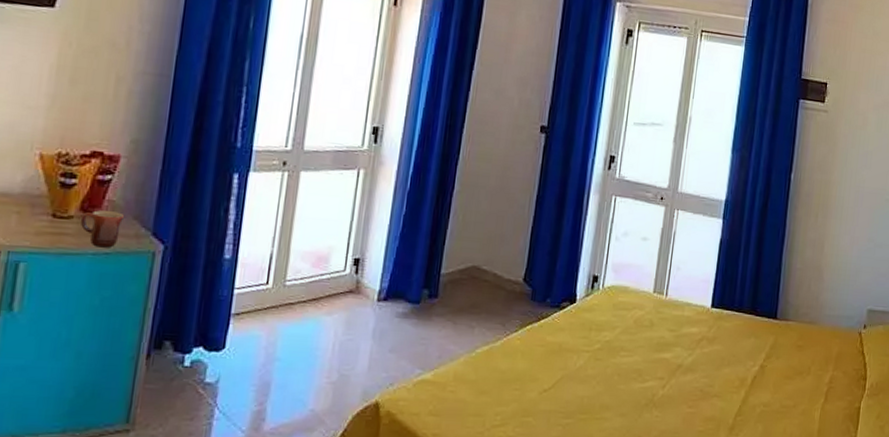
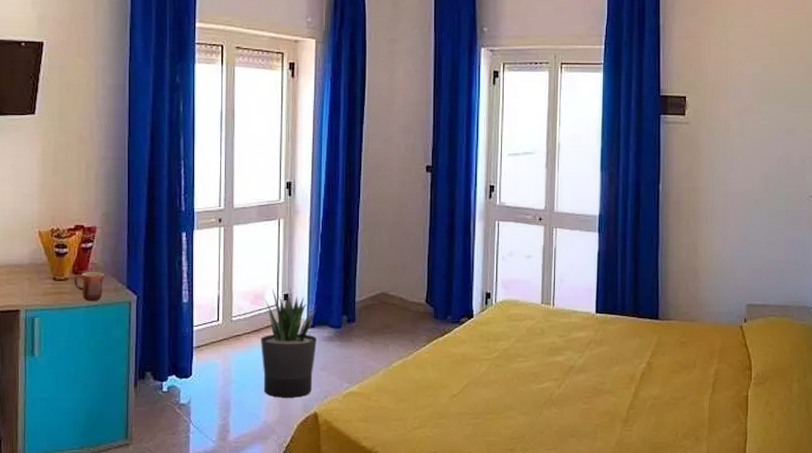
planter: none [316,251,393,383] -> present [261,288,317,398]

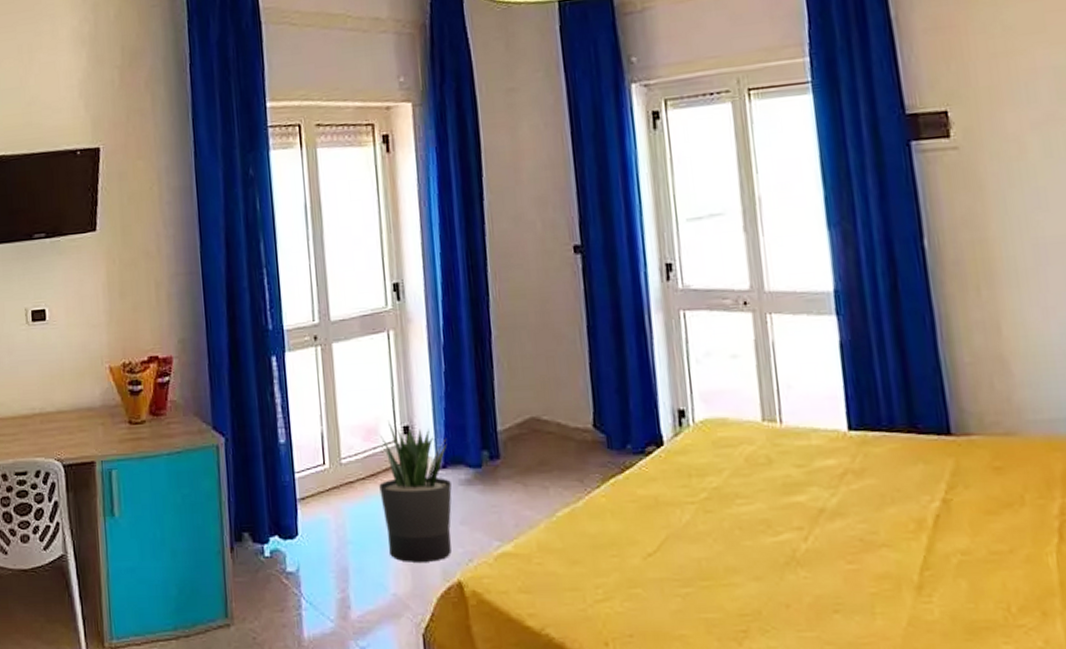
mug: present [73,272,105,301] -> none [151,411,187,447]

